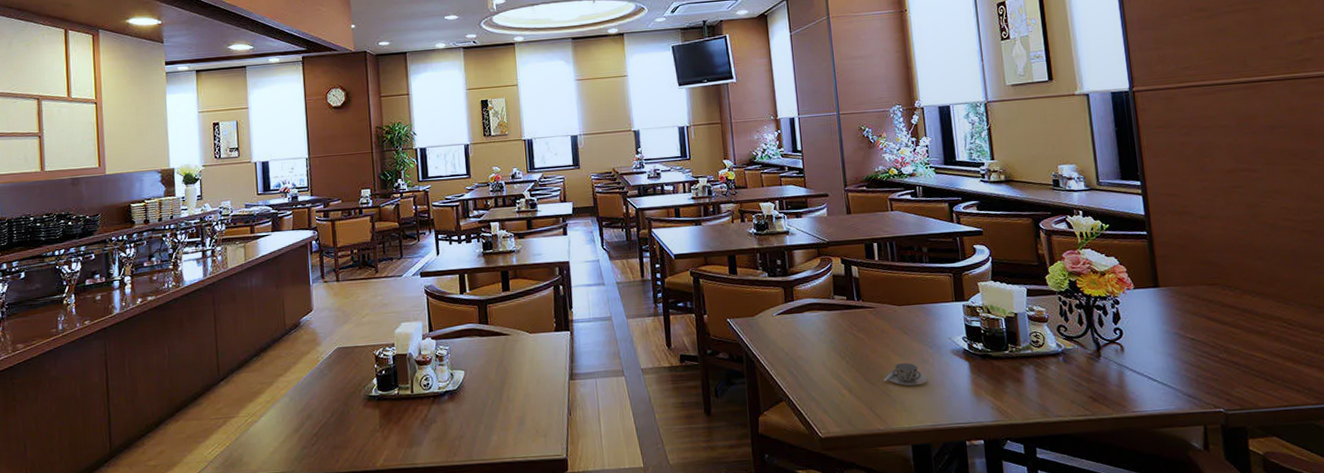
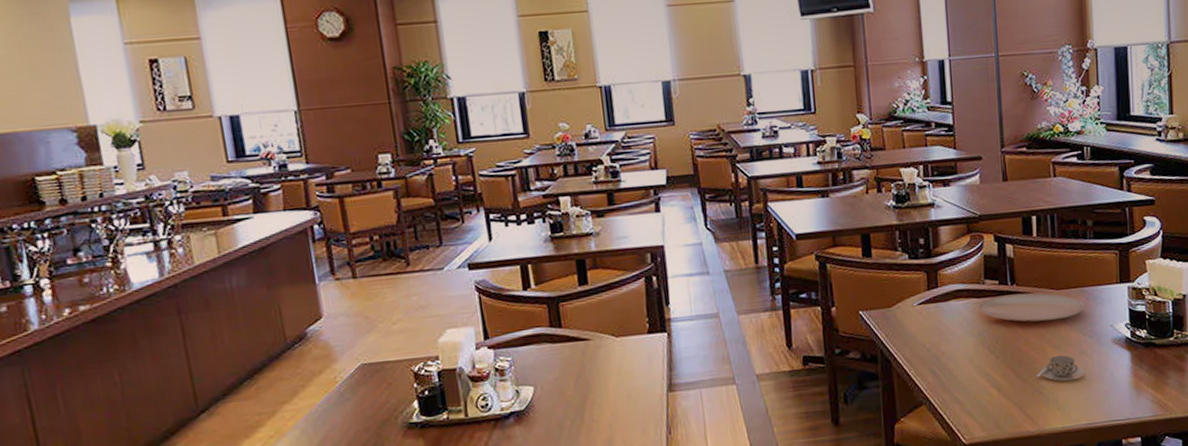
plate: none [829,307,924,333] -> present [979,293,1085,322]

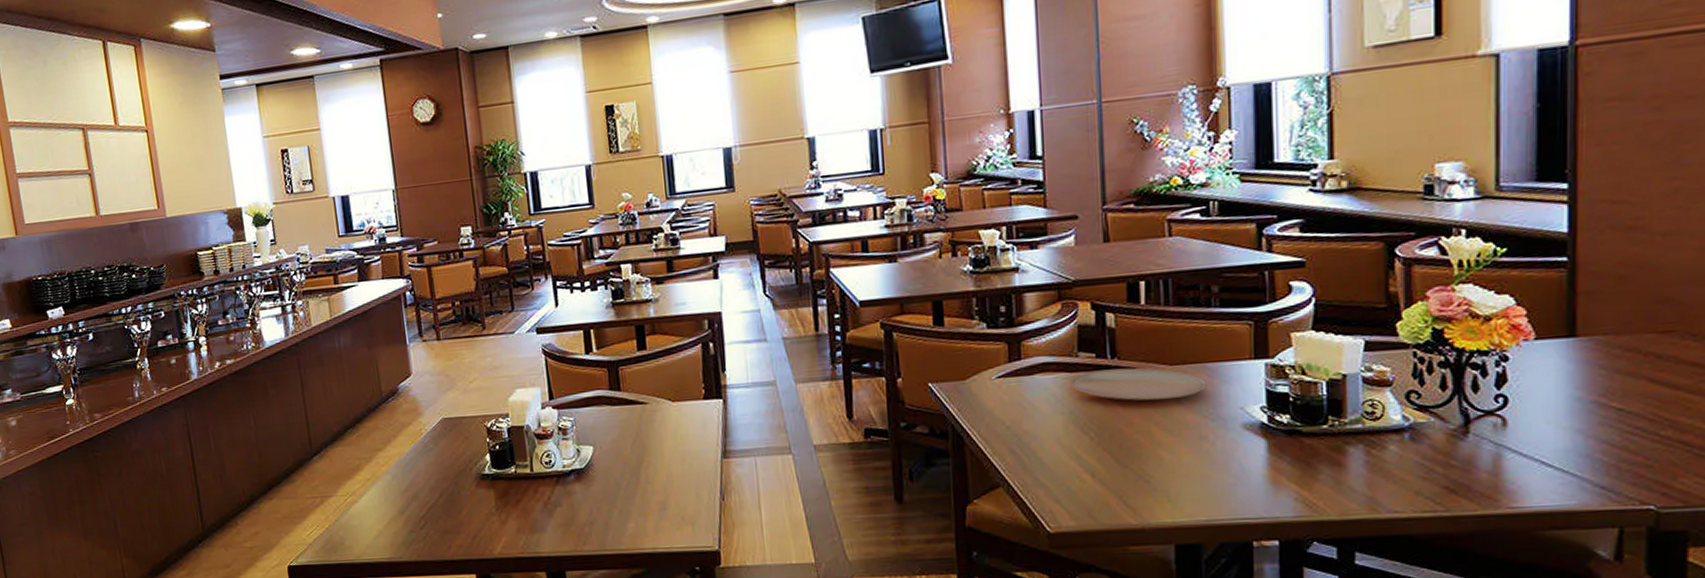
teacup: present [1036,355,1085,382] -> none [1141,439,1205,470]

